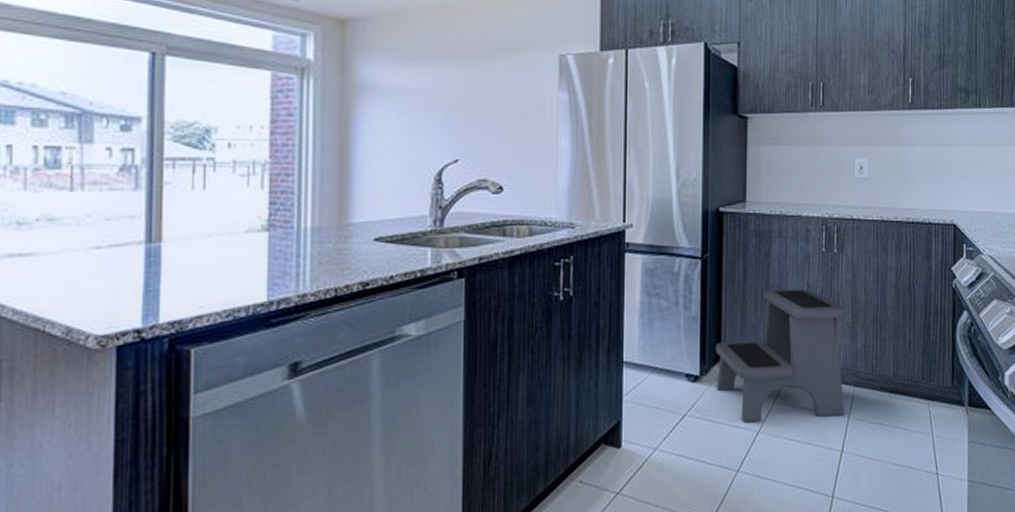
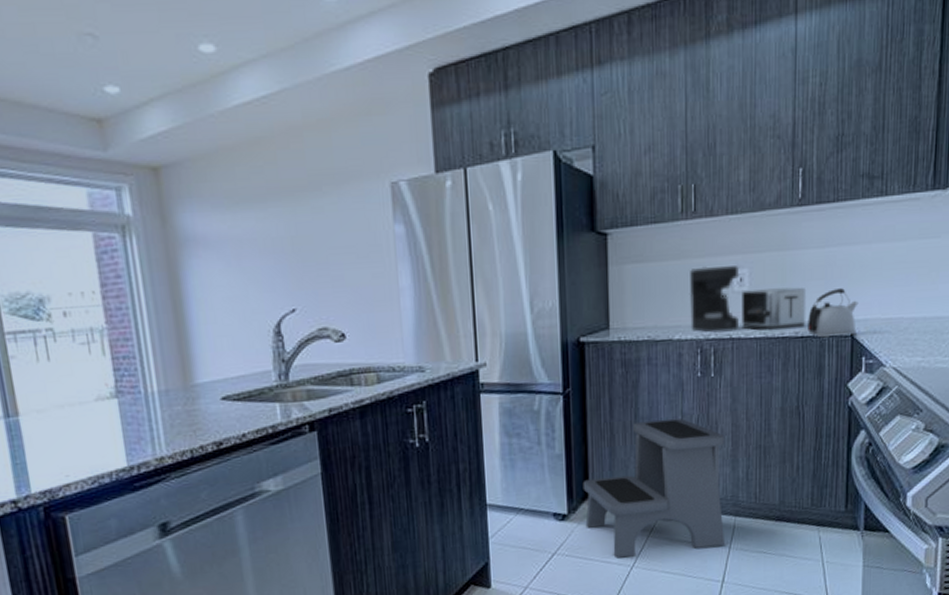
coffee maker: none [816,153,860,213] -> present [689,266,740,333]
toaster: none [860,176,916,215] -> present [740,287,807,331]
kettle: none [917,182,959,225] -> present [808,288,859,338]

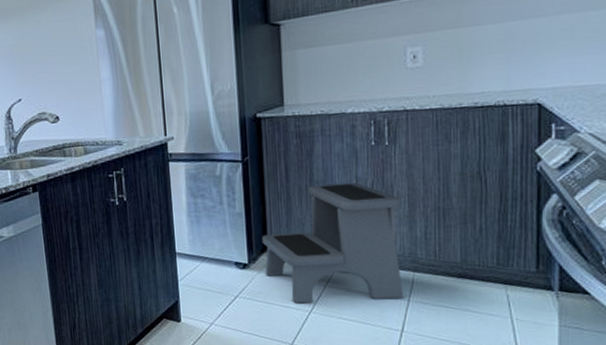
coffee maker: present [689,266,740,333] -> none [361,44,413,106]
toaster: present [740,287,807,331] -> none [414,60,486,103]
kettle: present [808,288,859,338] -> none [488,59,546,107]

